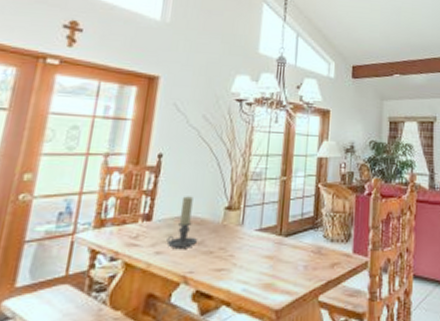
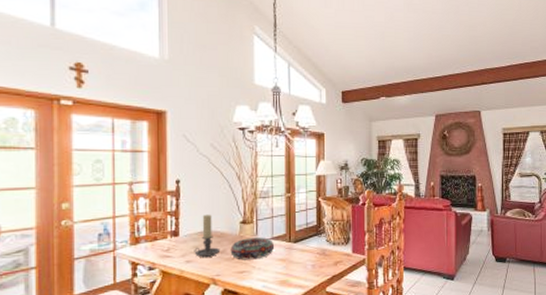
decorative bowl: none [209,227,263,255] -> present [230,237,275,260]

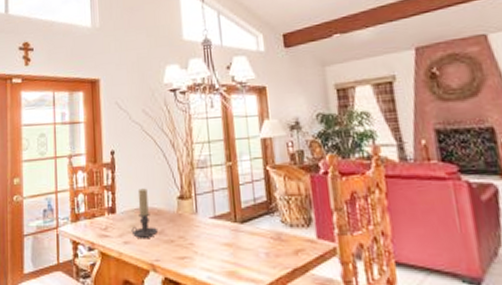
decorative bowl: present [230,237,275,260] -> none [169,216,219,243]

